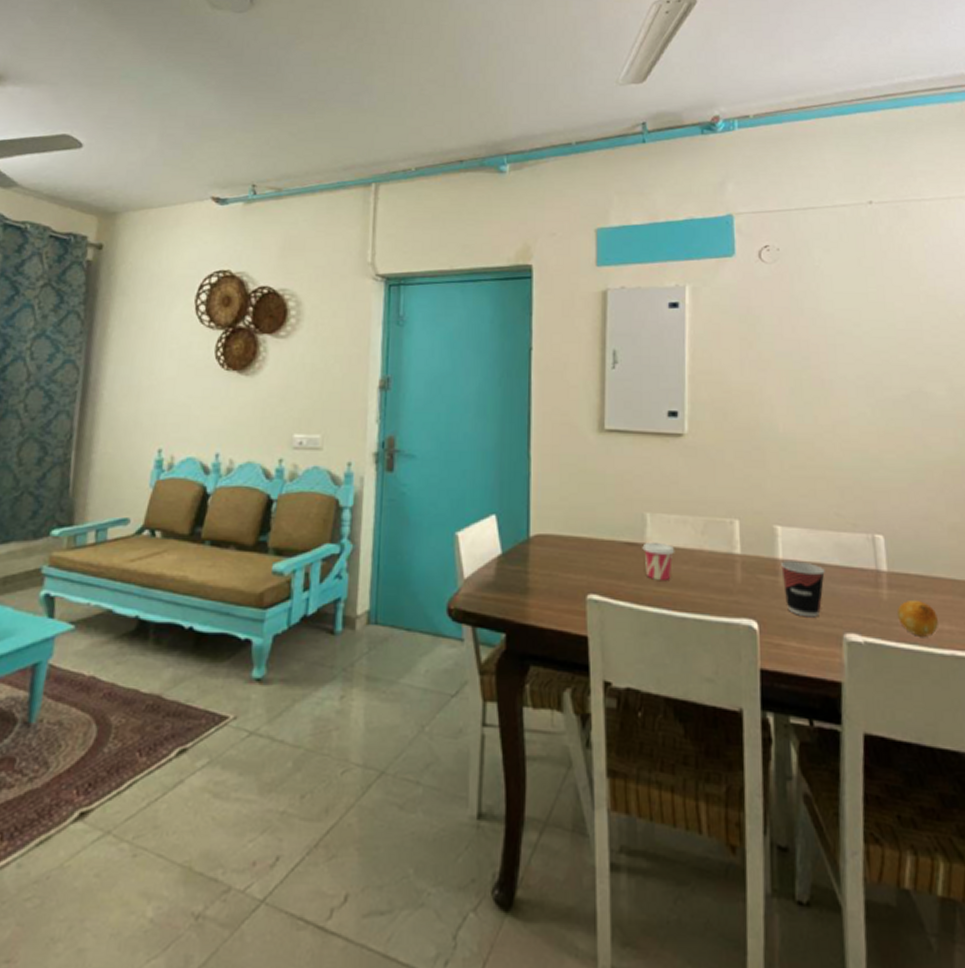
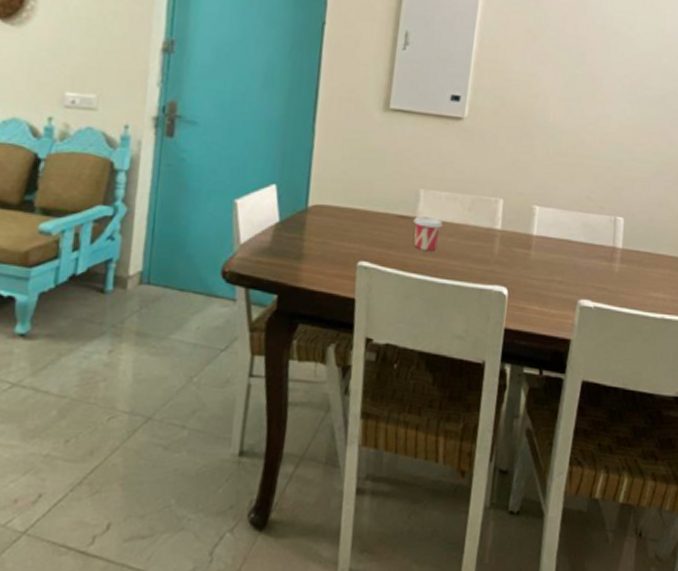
cup: present [781,561,825,618] -> none [534,237,571,286]
fruit: present [896,599,938,637] -> none [624,272,656,303]

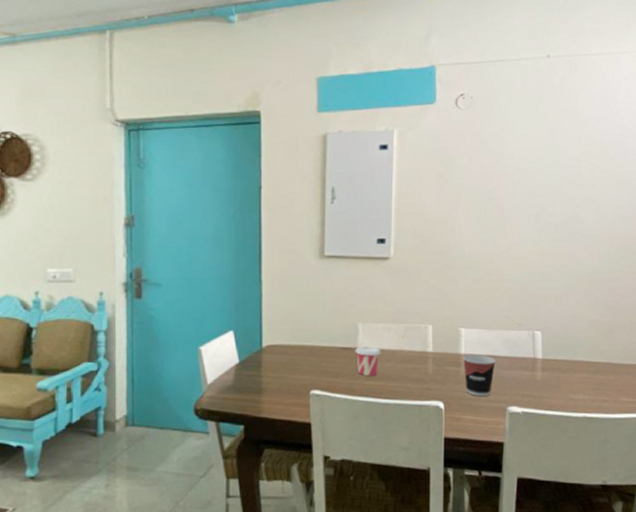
cup: none [534,237,571,286] -> present [463,355,496,397]

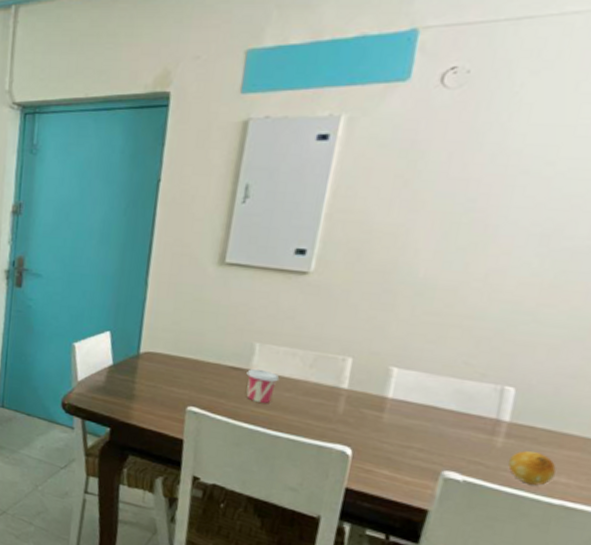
cup: present [463,355,496,397] -> none [386,400,437,453]
fruit: none [546,378,576,405] -> present [508,450,557,486]

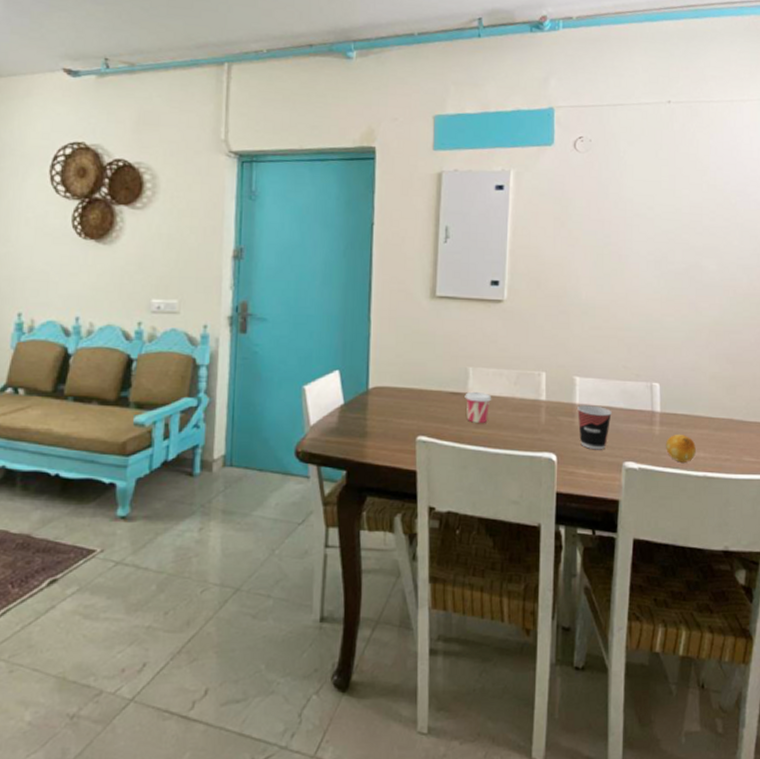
cup: none [386,400,437,453] -> present [577,405,612,450]

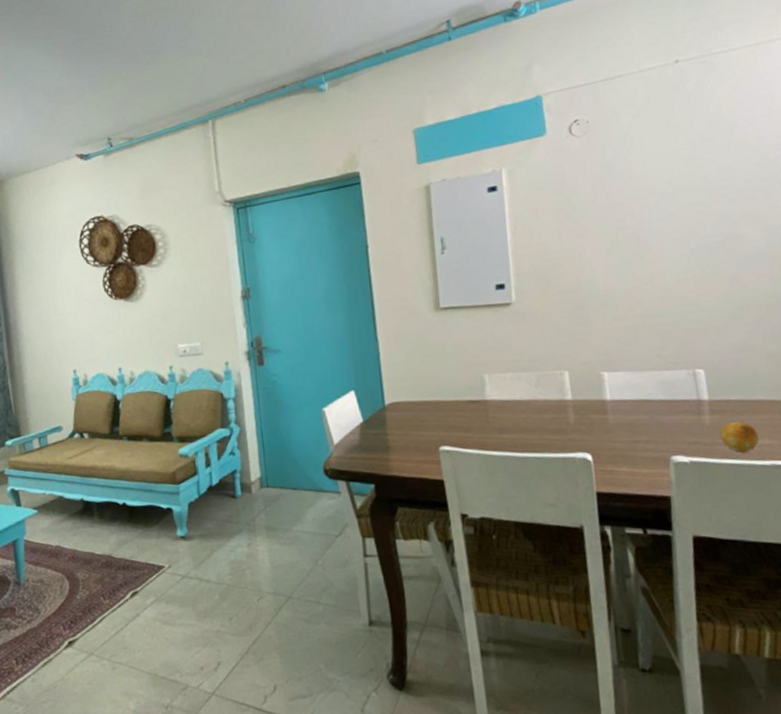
cup: present [465,391,492,423] -> none [483,397,513,429]
cup: present [577,405,612,450] -> none [609,400,650,446]

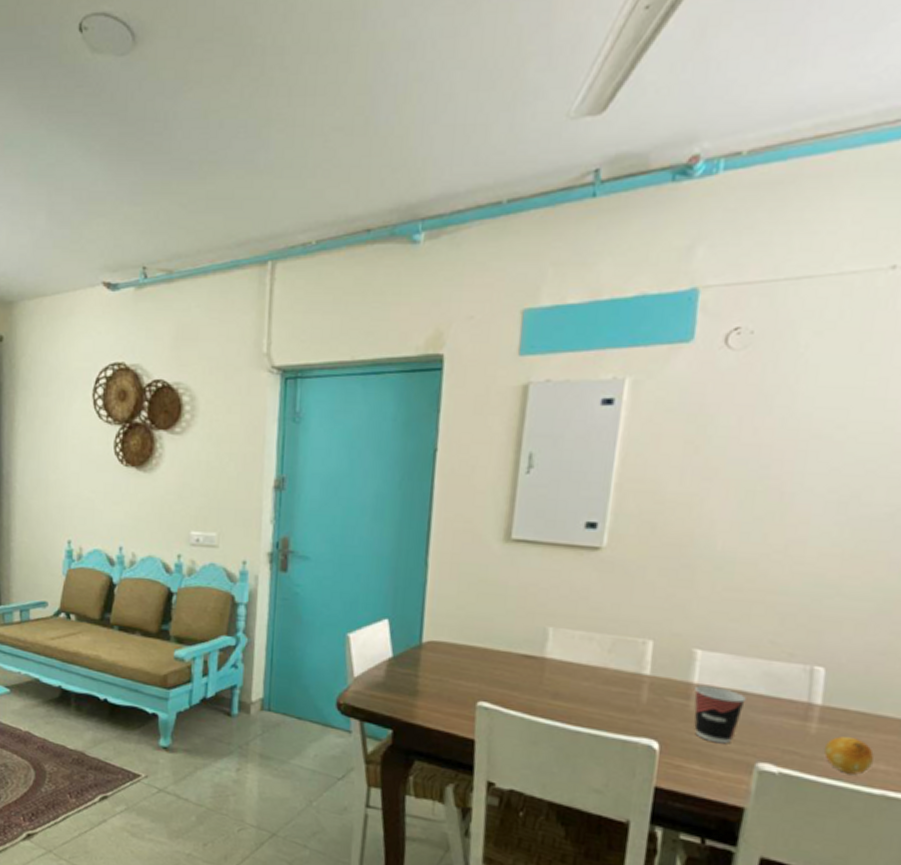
cup: none [609,400,650,446] -> present [694,685,746,744]

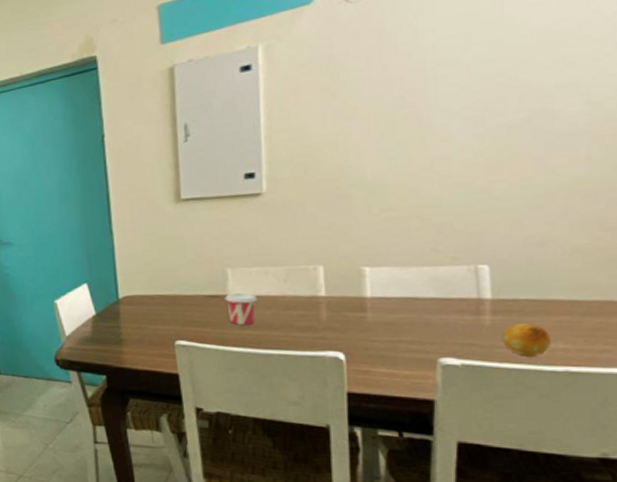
cup: none [540,656,577,695] -> present [225,292,258,325]
cup: present [694,685,746,744] -> none [369,297,418,346]

